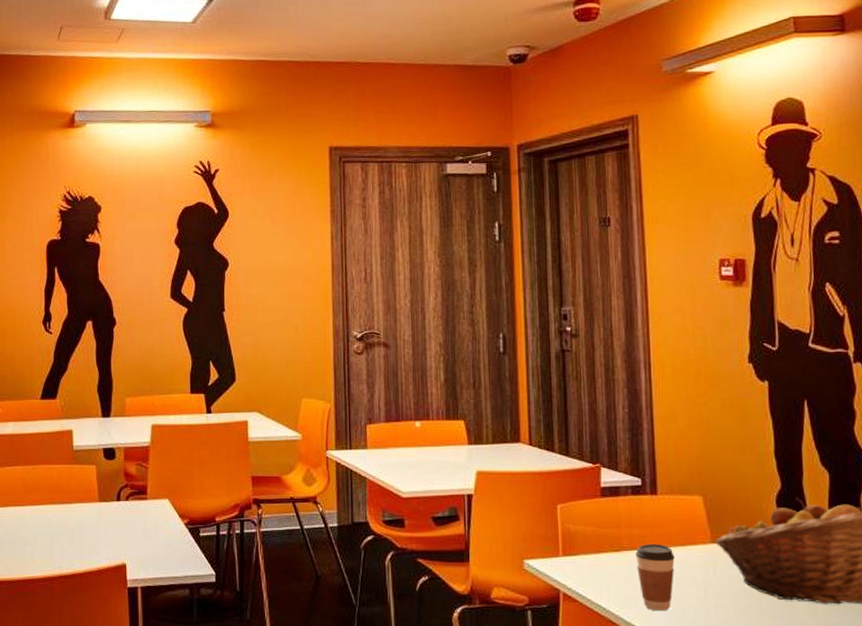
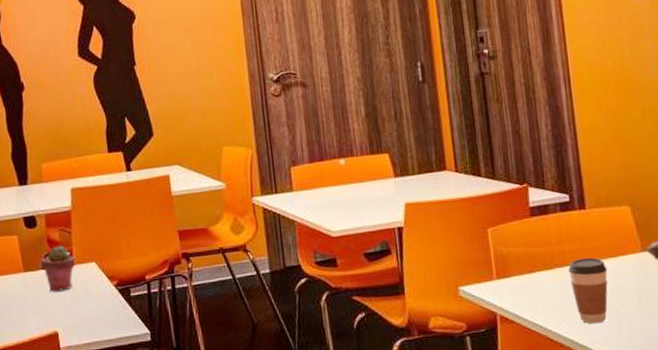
potted succulent: none [117,479,149,524] -> present [42,245,75,292]

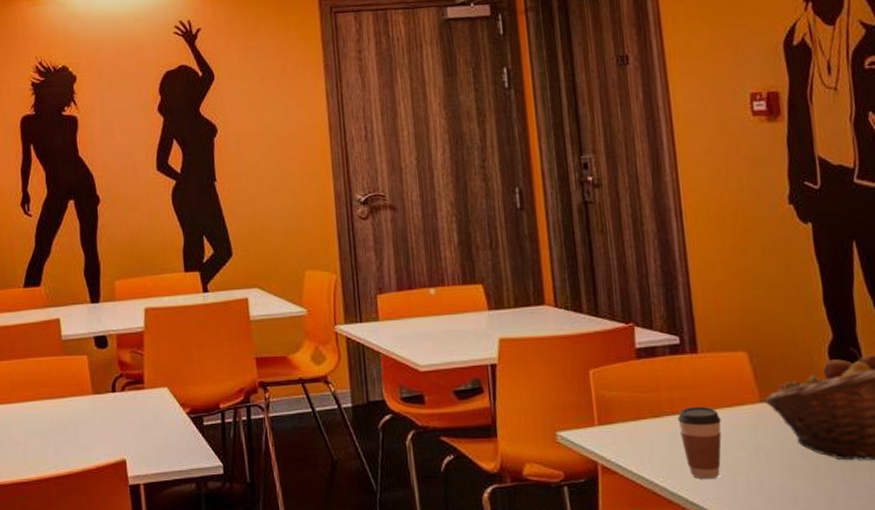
potted succulent: present [42,245,75,292] -> none [111,368,146,417]

